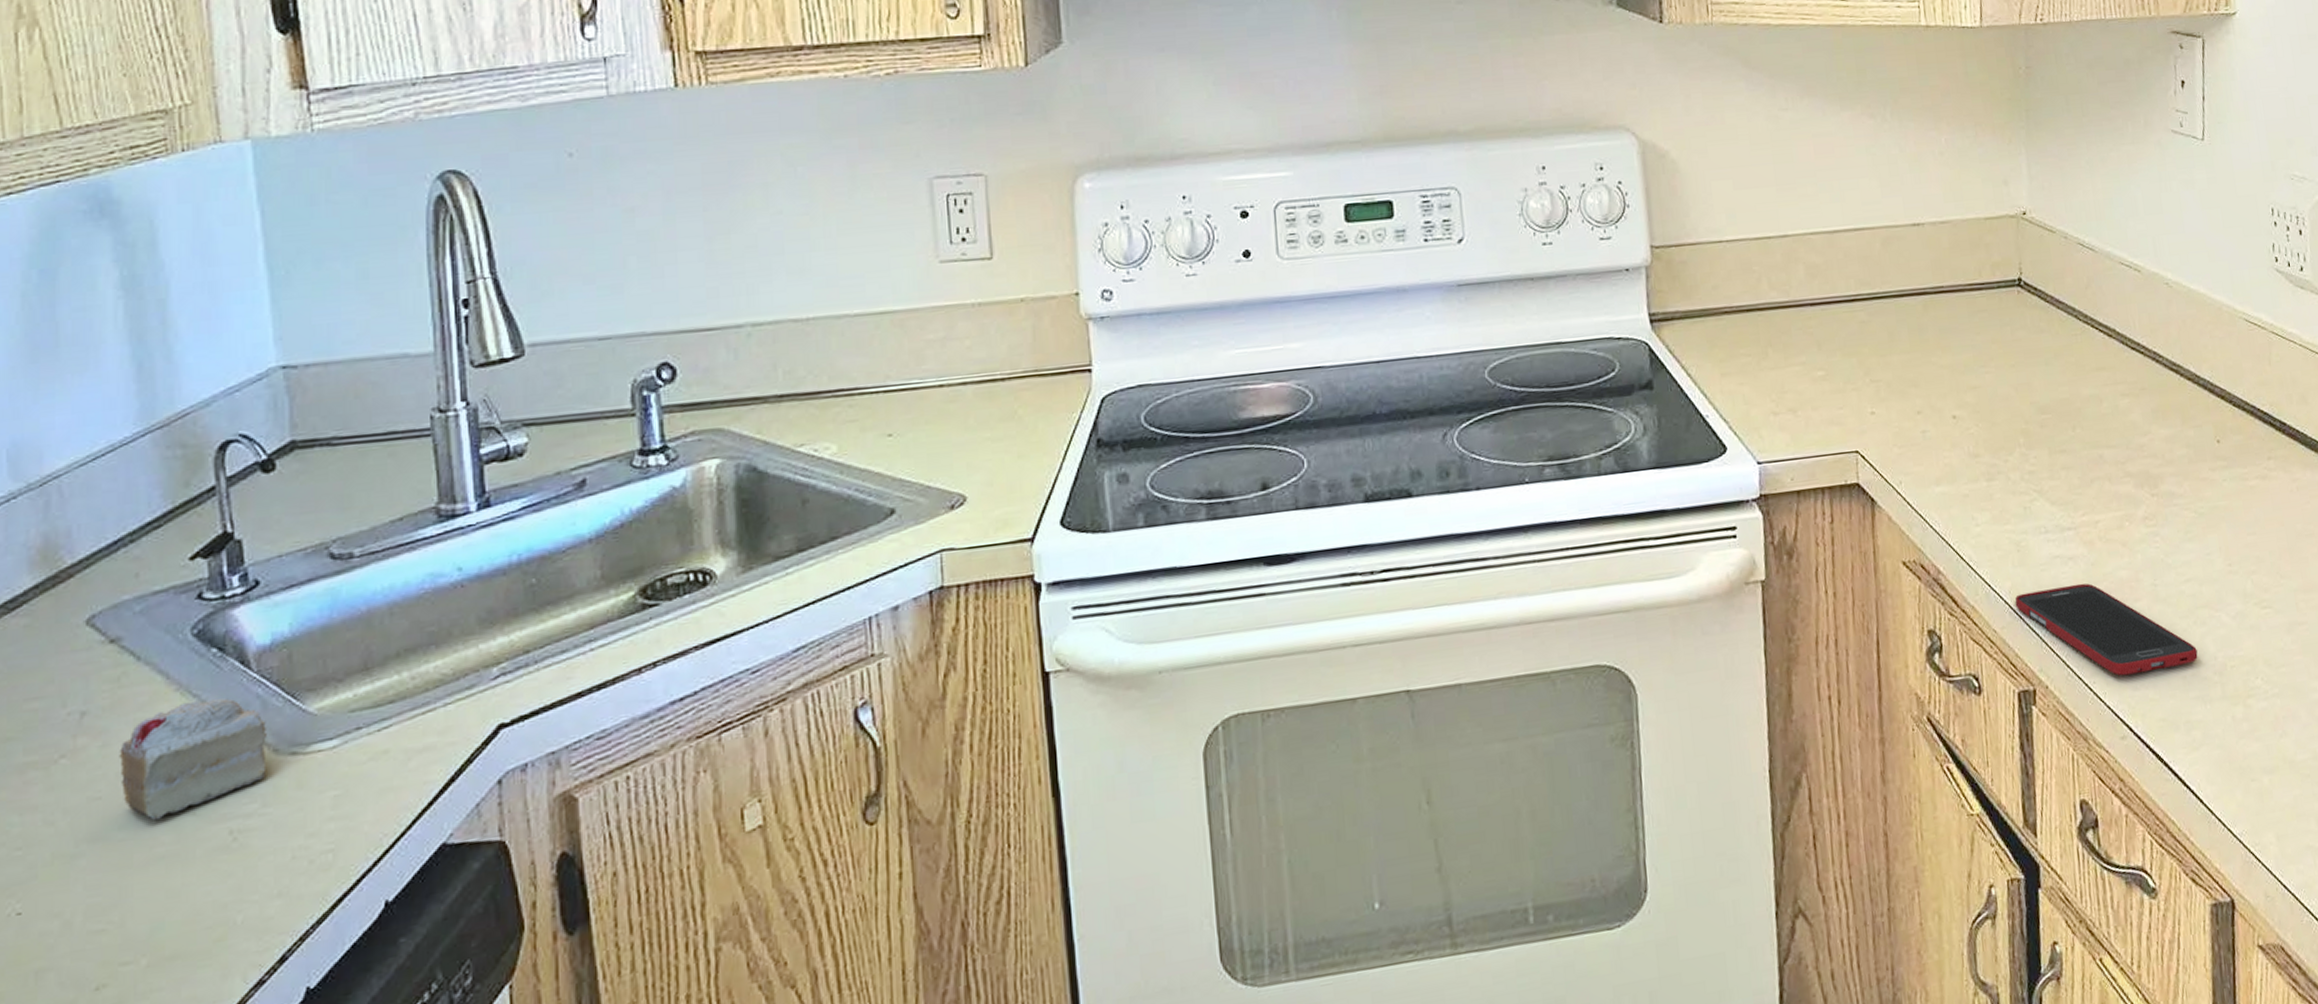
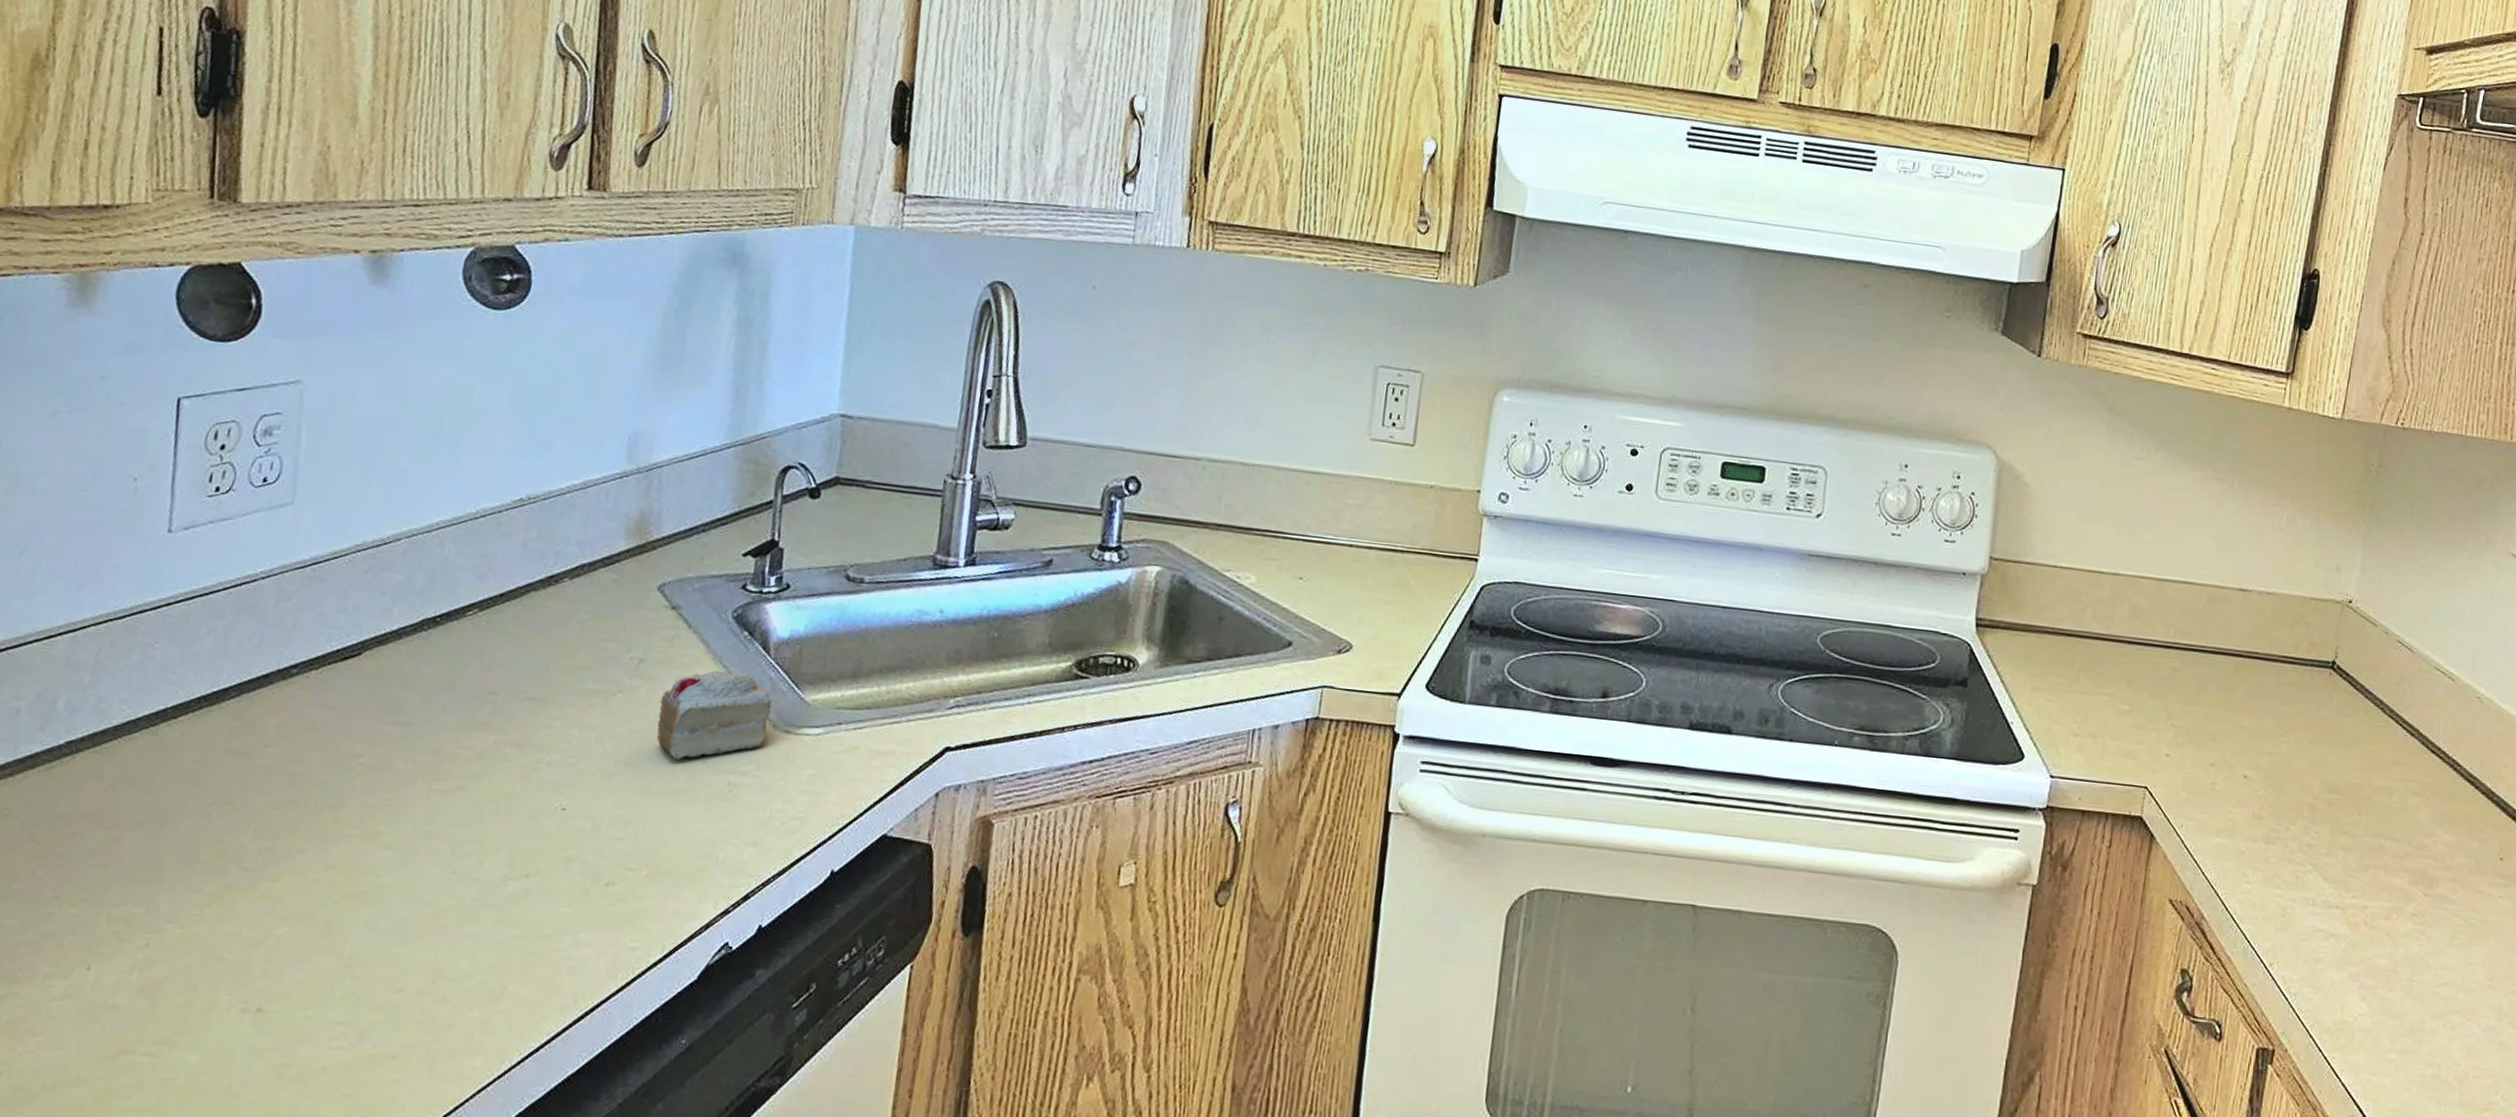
cell phone: present [2015,583,2198,676] -> none [2270,956,2442,1064]

